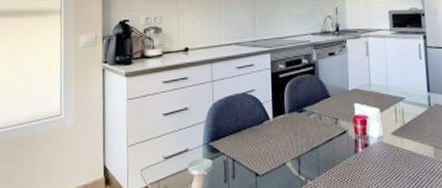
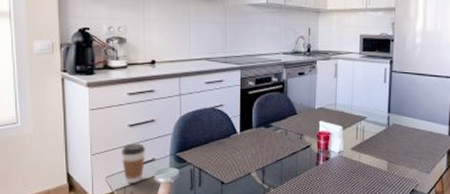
coffee cup: none [155,133,179,176] -> present [120,143,145,183]

